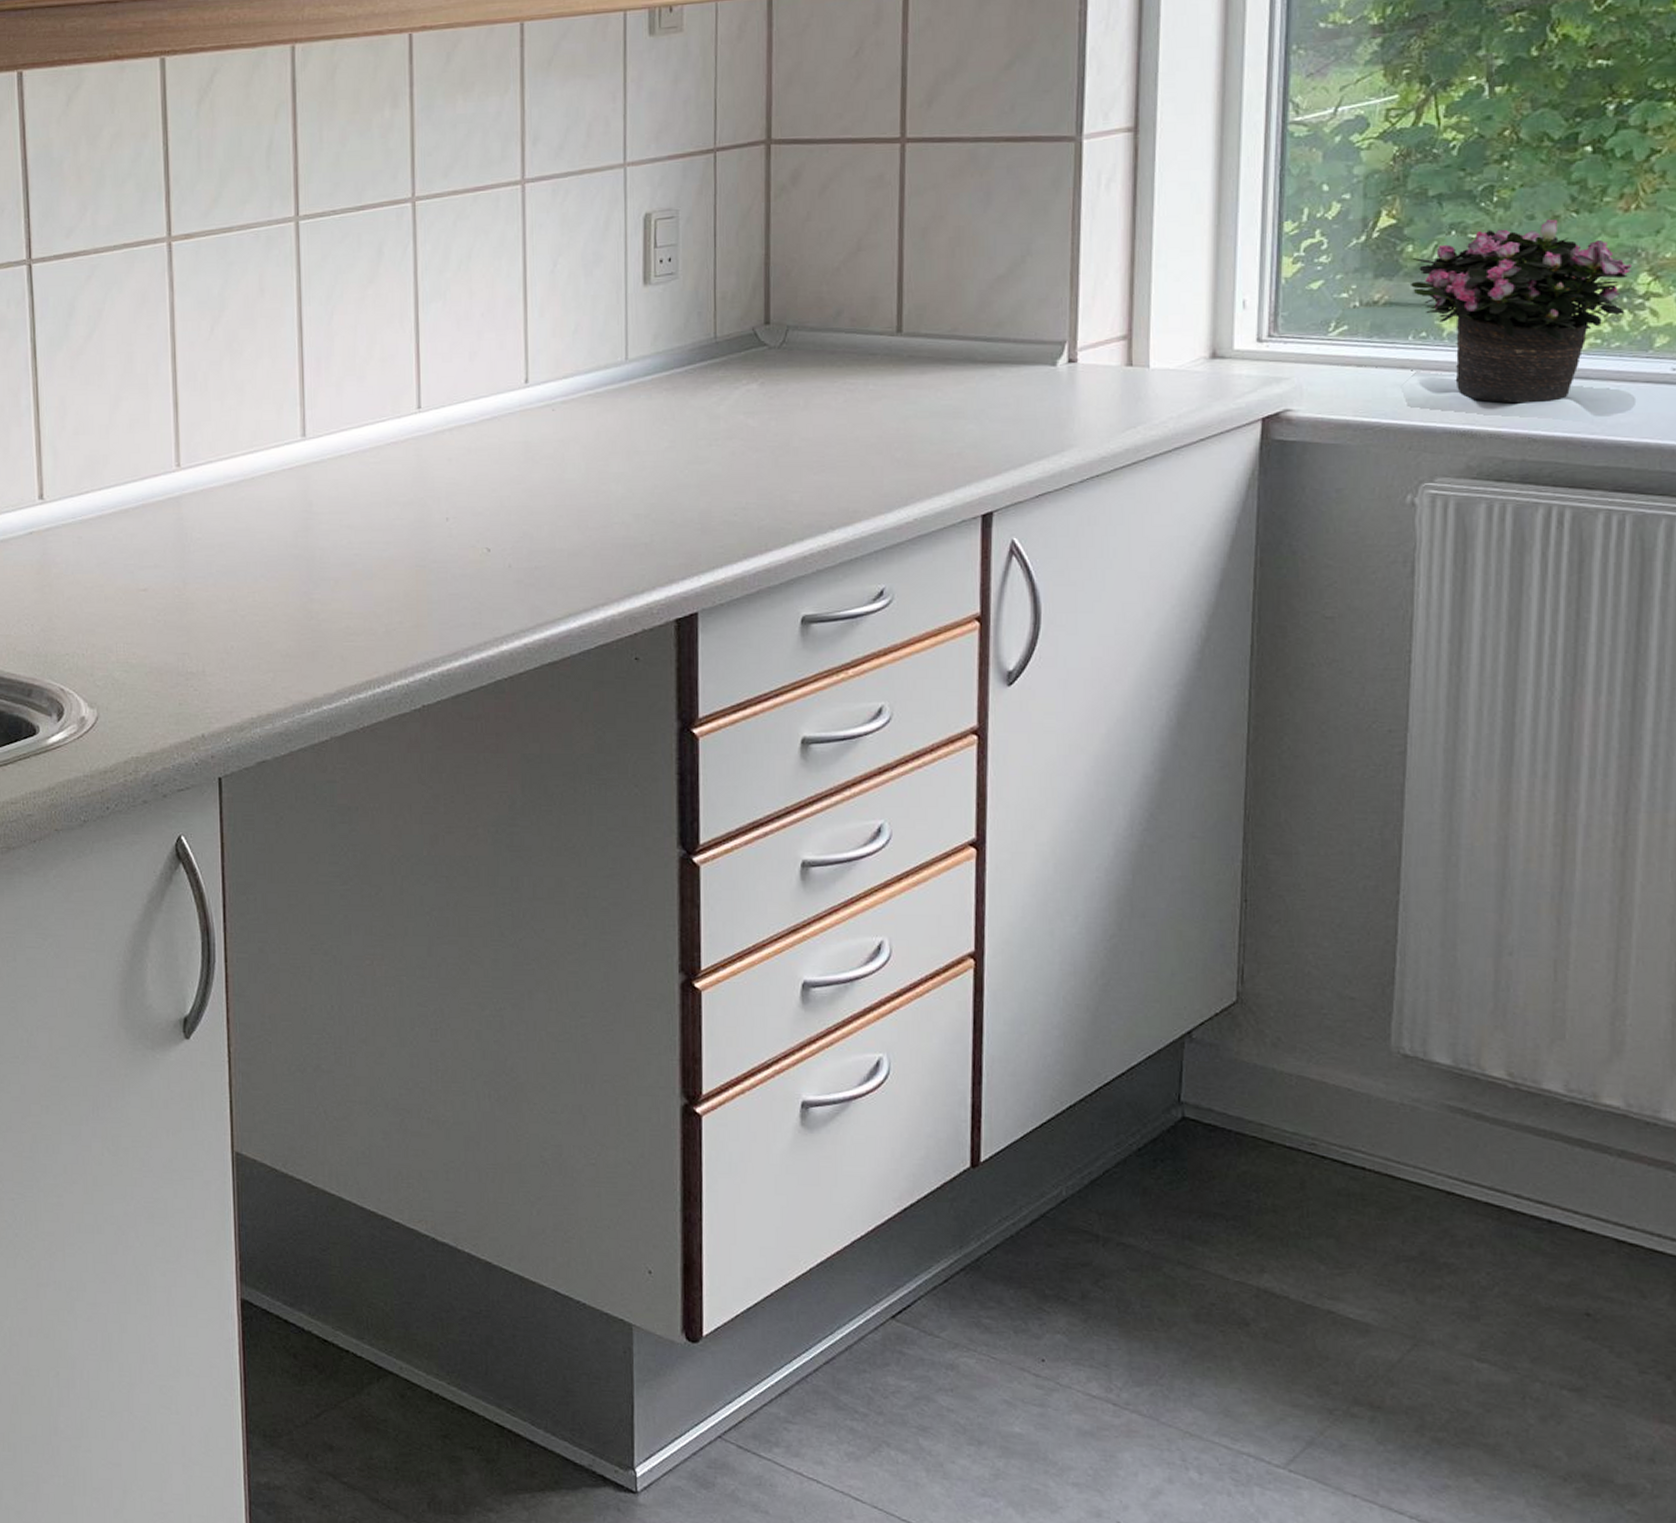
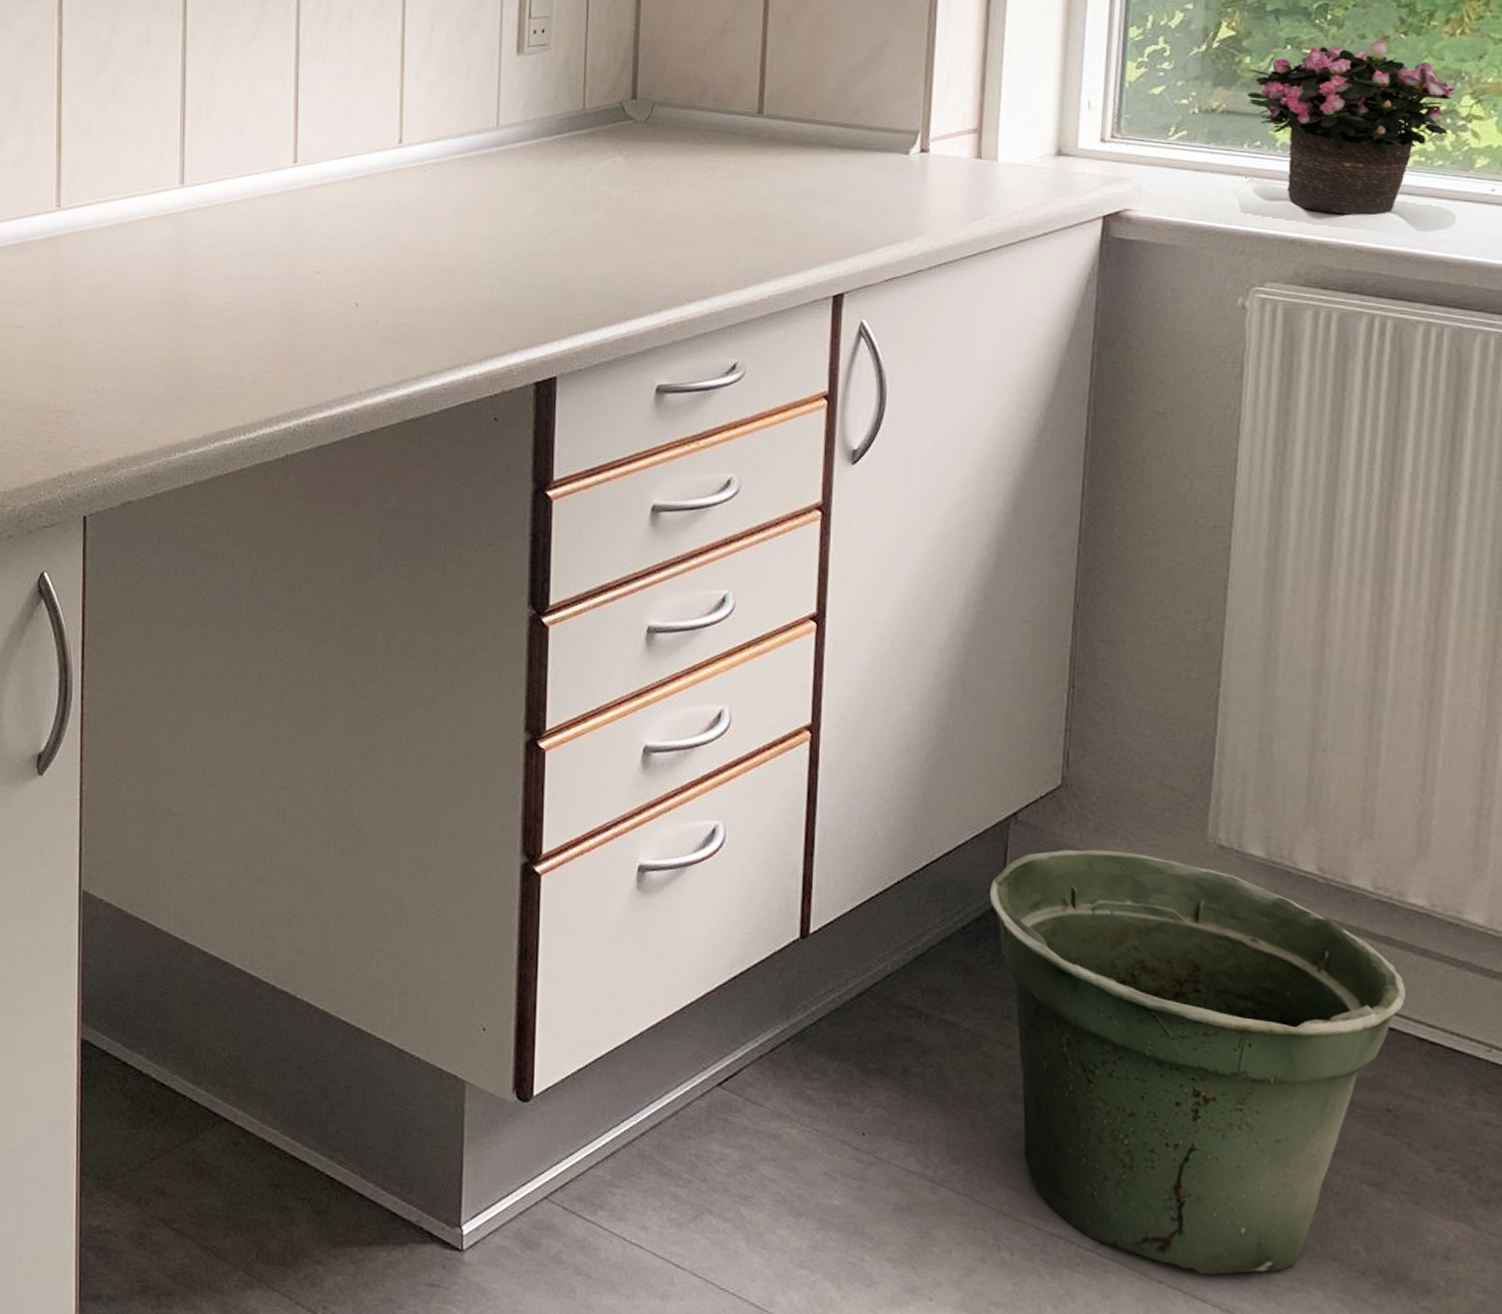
flower pot: none [1165,1065,1604,1487] -> present [989,849,1407,1275]

